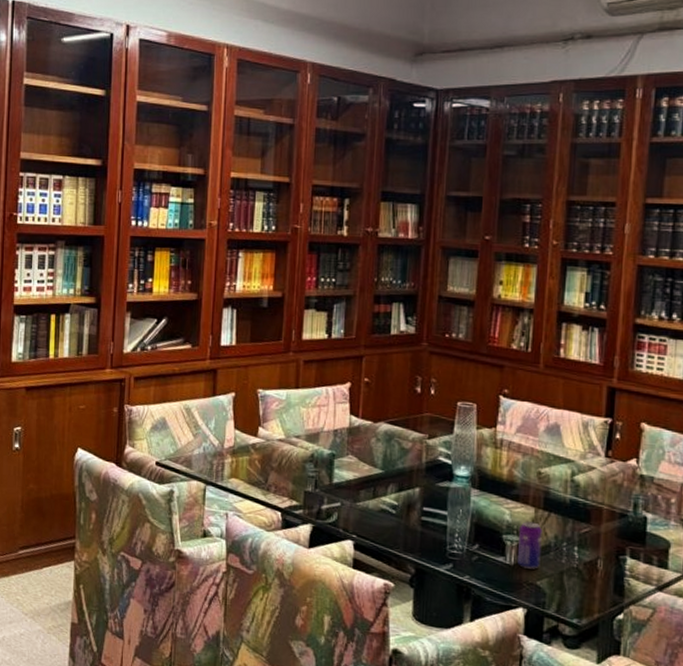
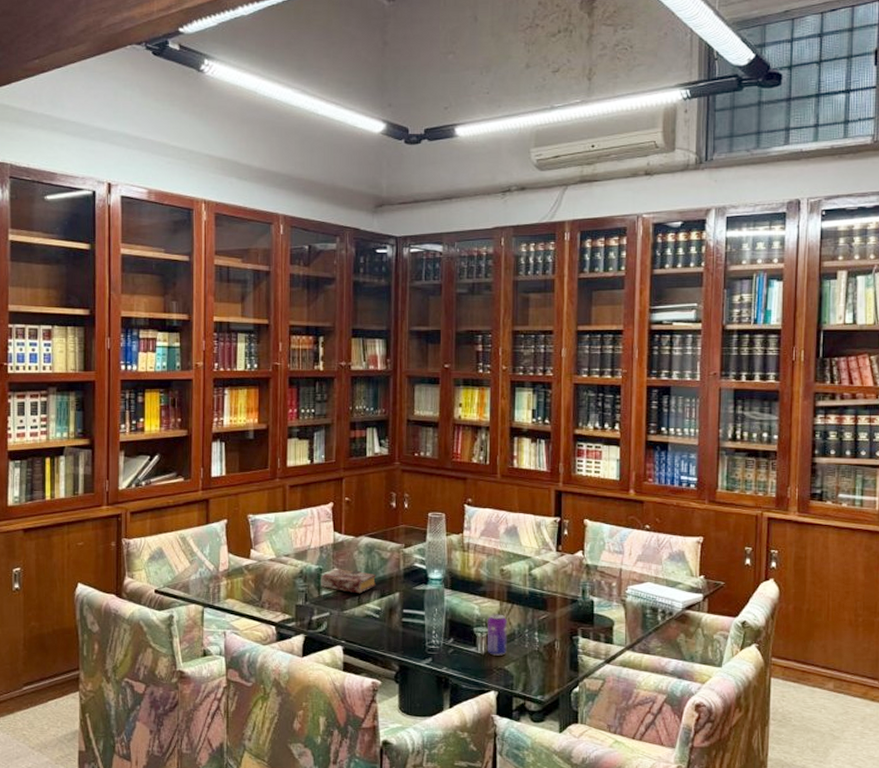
book: none [333,456,395,485] -> present [321,569,377,594]

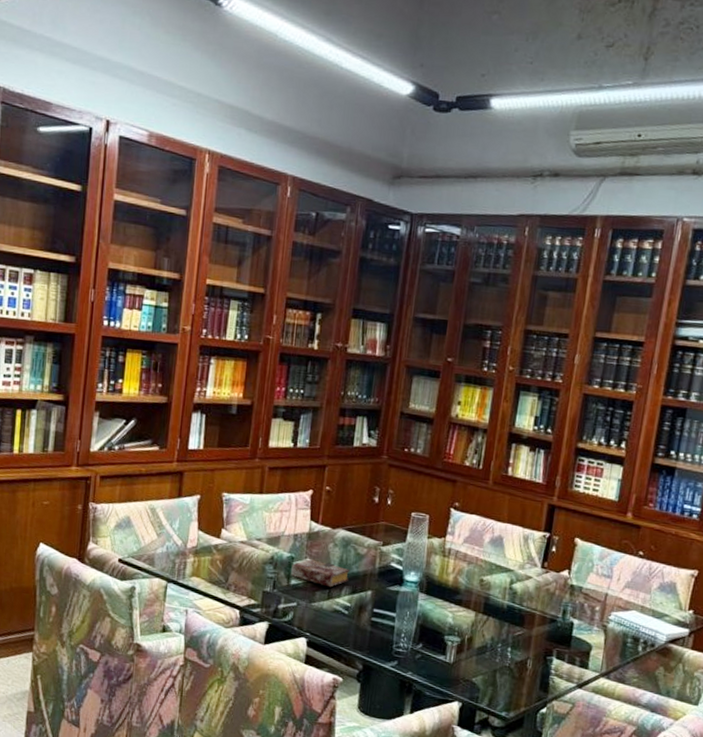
beverage can: present [486,614,507,656] -> none [455,624,481,667]

